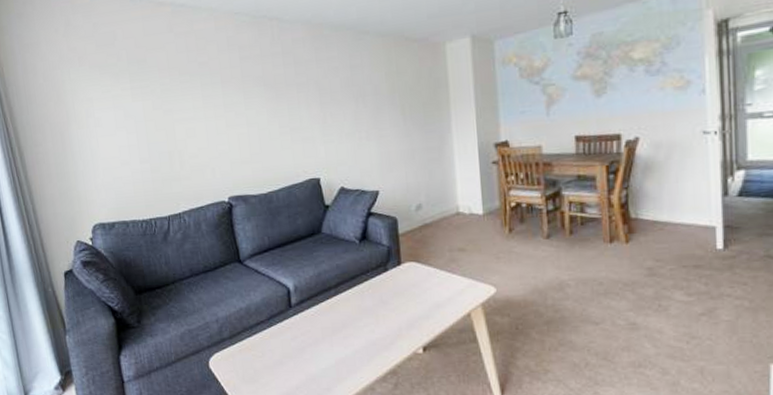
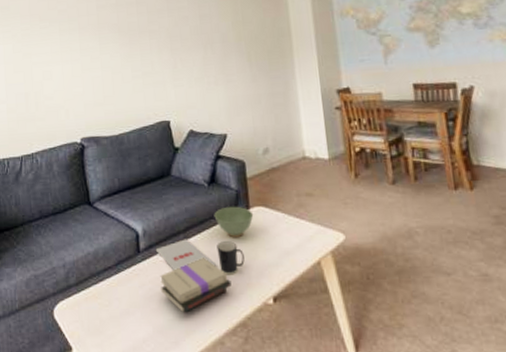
magazine: none [307,294,367,324] -> present [155,239,216,271]
books: none [312,311,382,362] -> present [160,257,232,313]
bowl: none [365,262,405,293] -> present [214,206,254,238]
mug: none [368,295,395,327] -> present [217,241,245,275]

